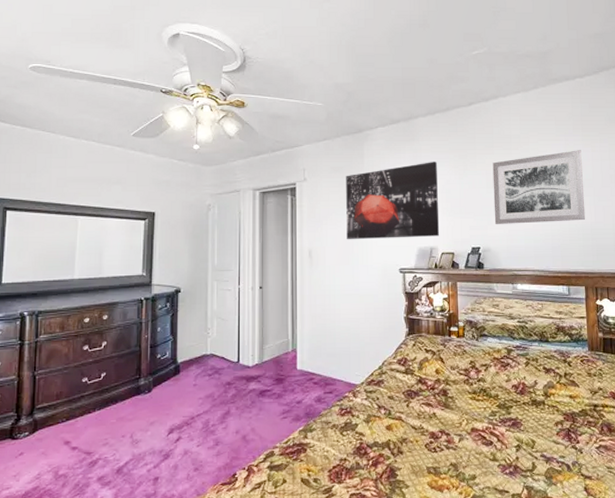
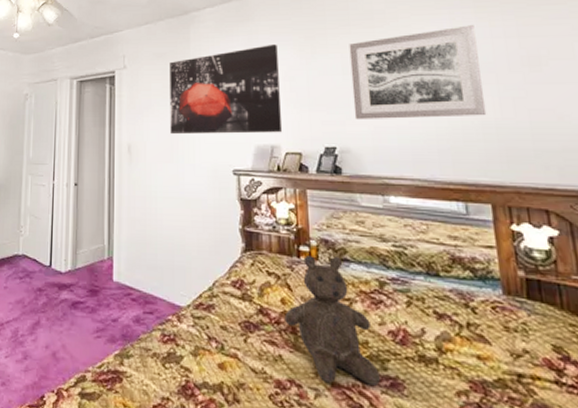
teddy bear: none [438,334,506,429] -> present [284,255,381,386]

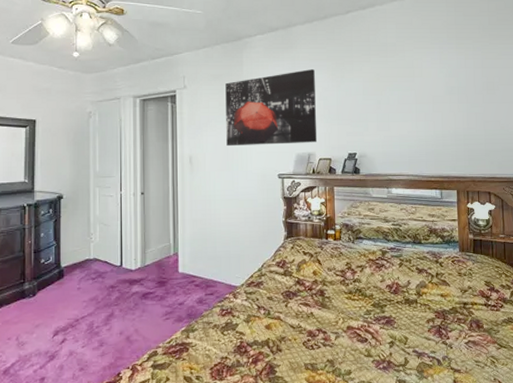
teddy bear: present [284,255,381,386] -> none [315,236,380,327]
wall art: present [349,25,487,119] -> none [369,58,459,130]

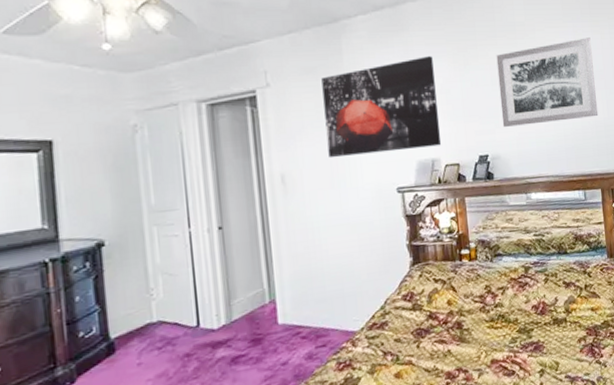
wall art: none [369,58,459,130] -> present [496,37,599,127]

